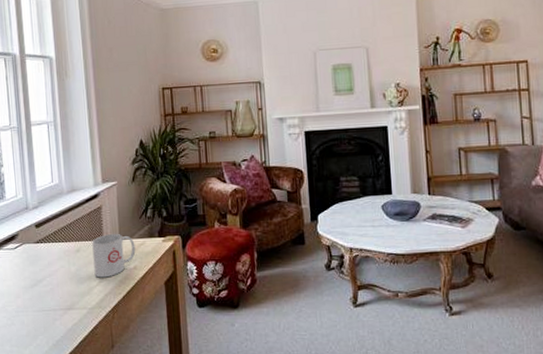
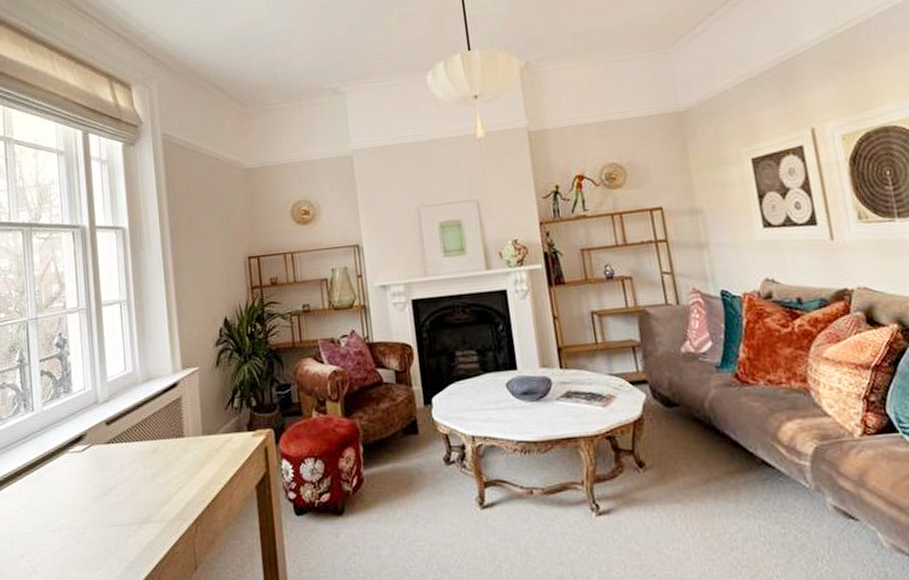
mug: present [92,233,136,278] -> none [171,428,221,483]

